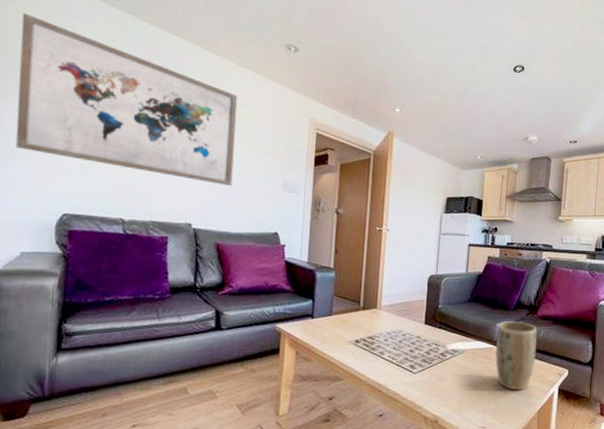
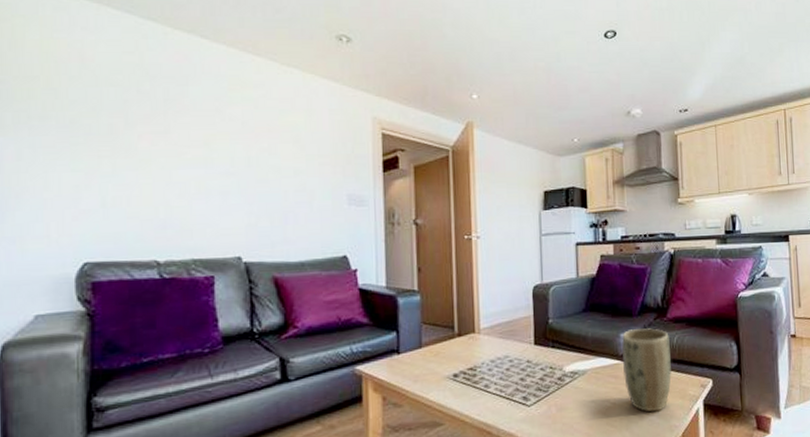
wall art: present [15,13,238,187] -> none [19,31,287,208]

